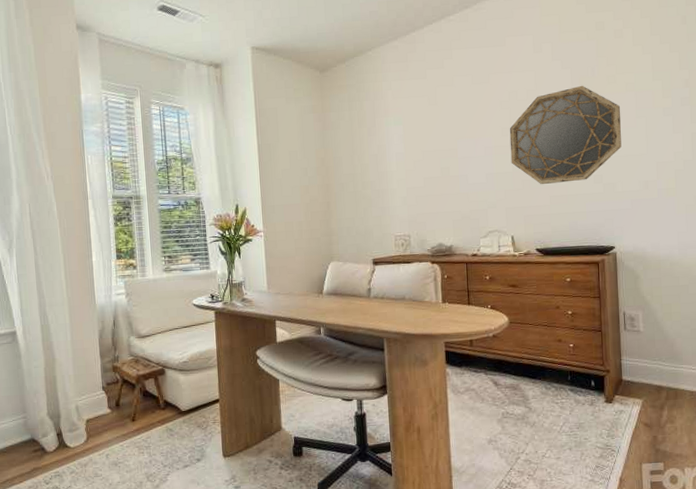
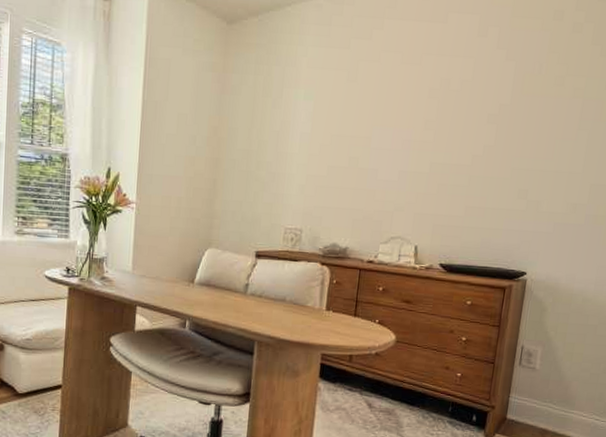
home mirror: present [509,85,622,185] -> none [429,82,564,194]

